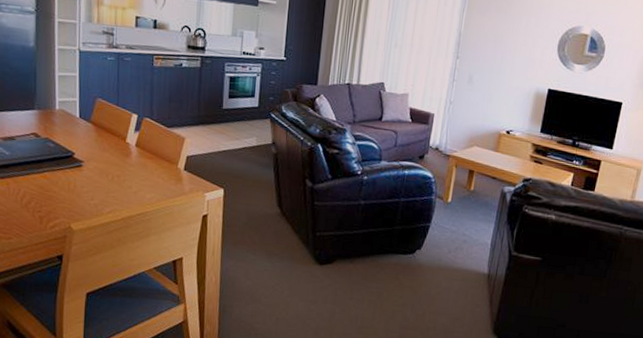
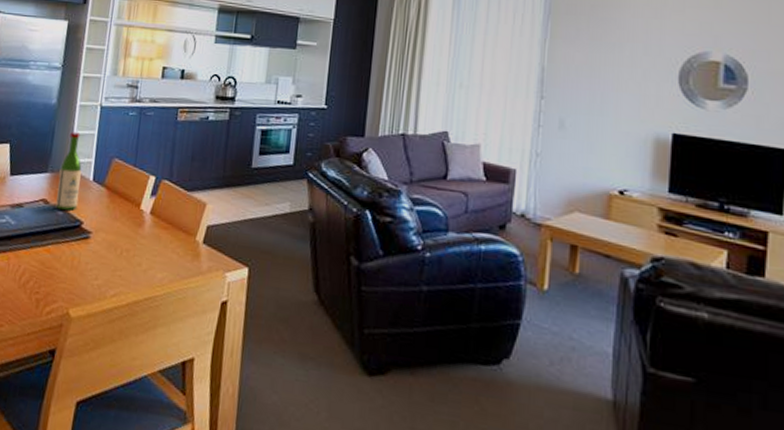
wine bottle: none [46,73,68,143] -> present [55,132,82,210]

